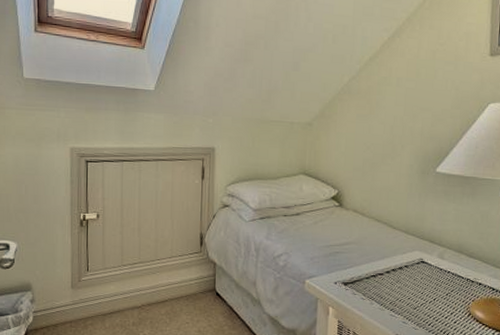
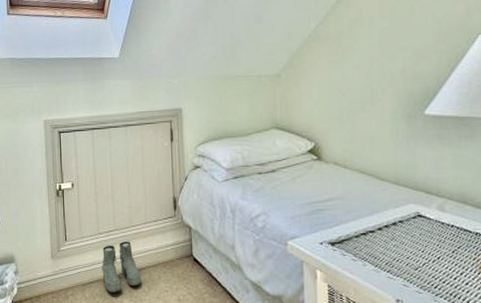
boots: none [124,274,163,323] -> present [102,241,141,292]

